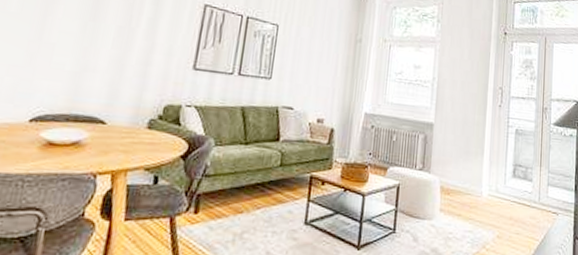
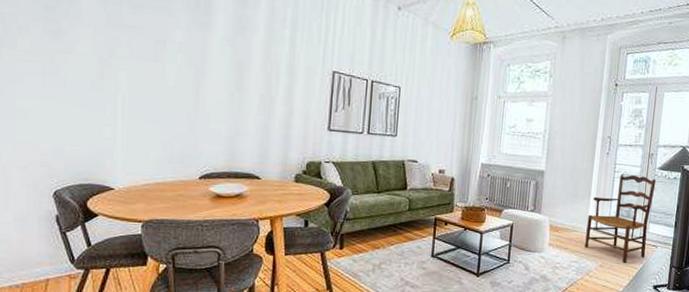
armchair: none [479,130,552,233] -> present [584,174,656,263]

